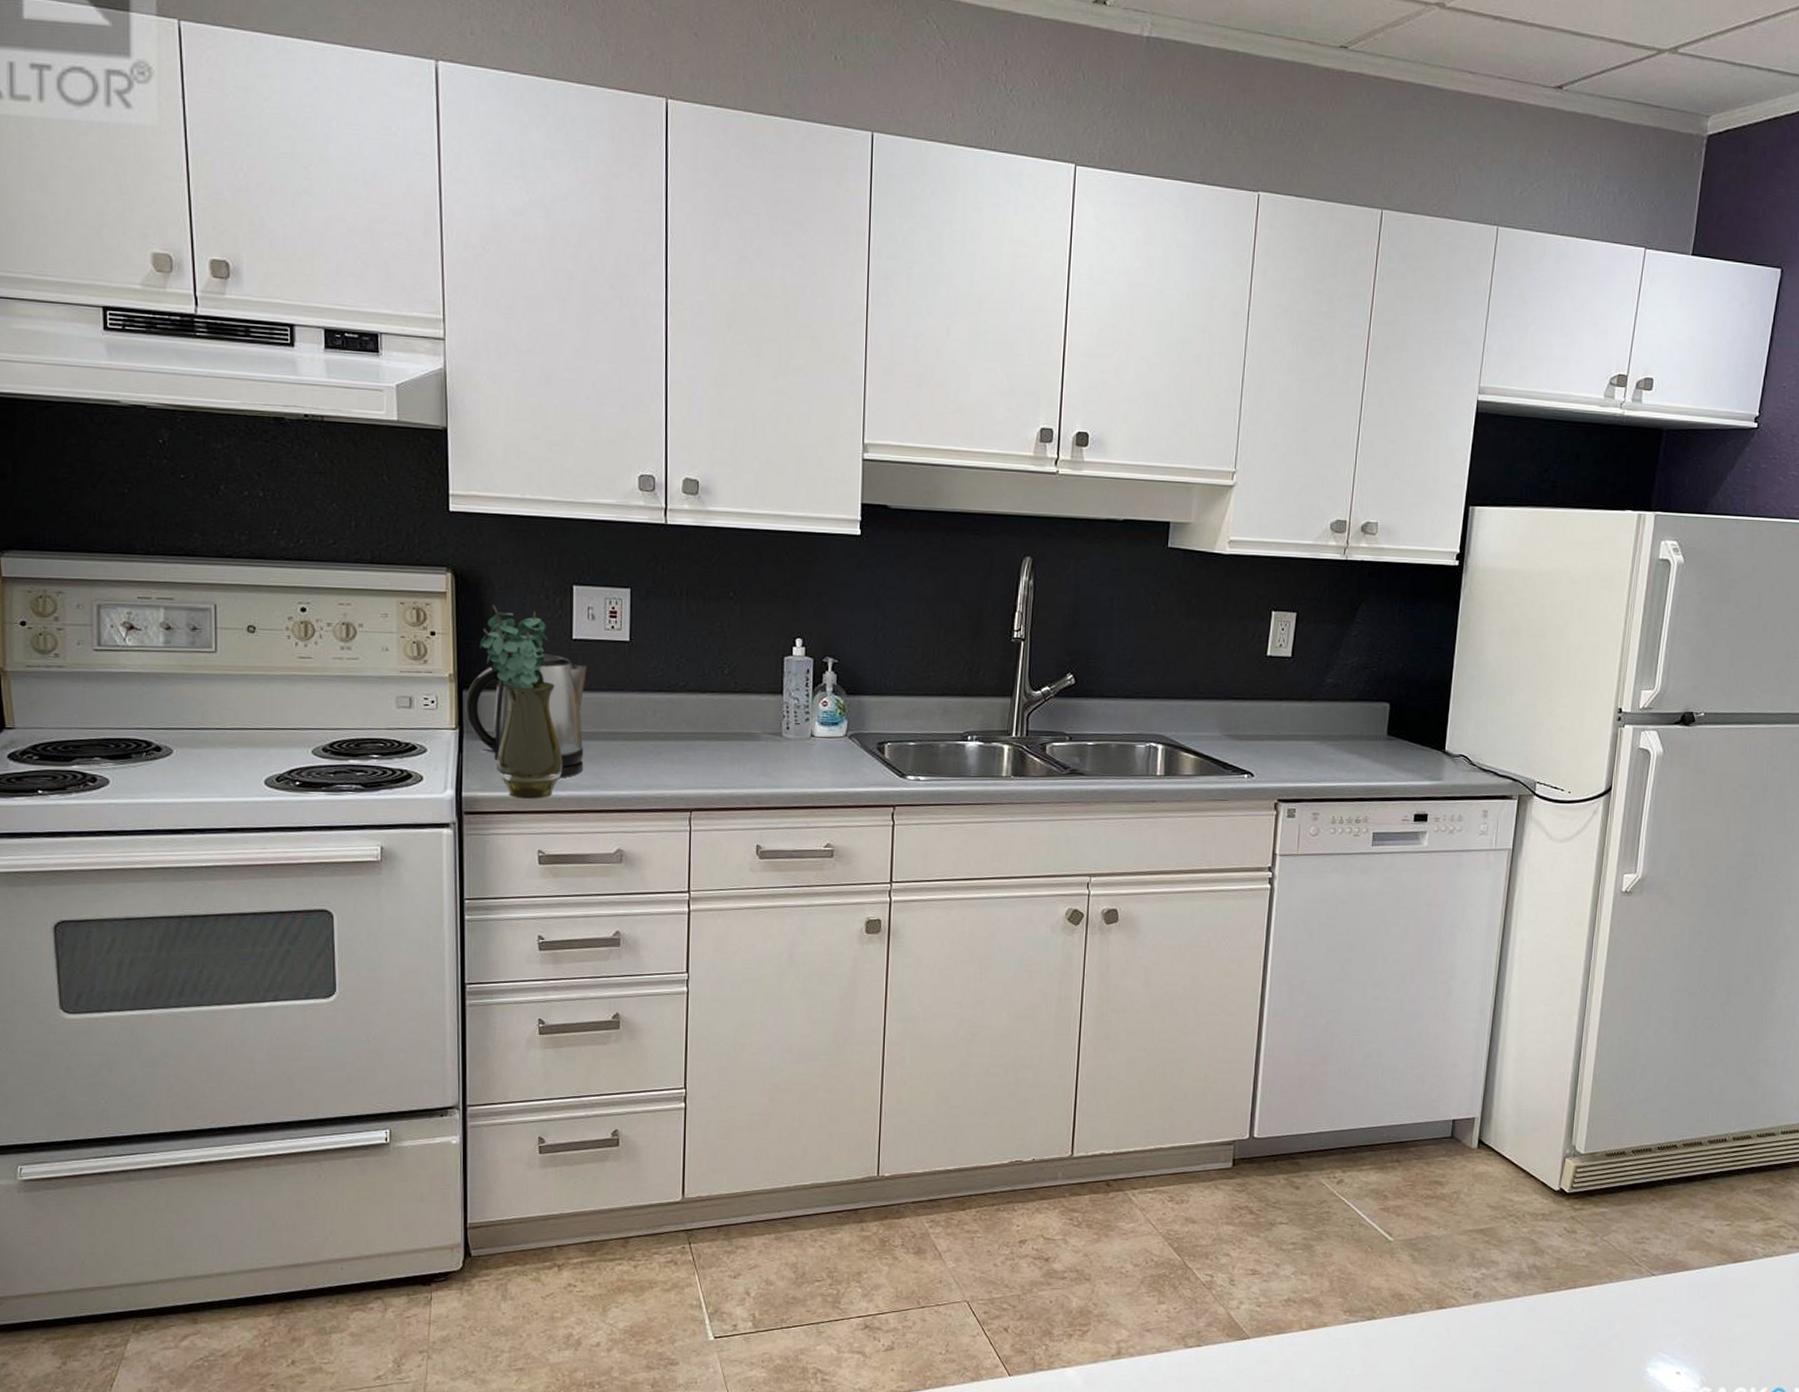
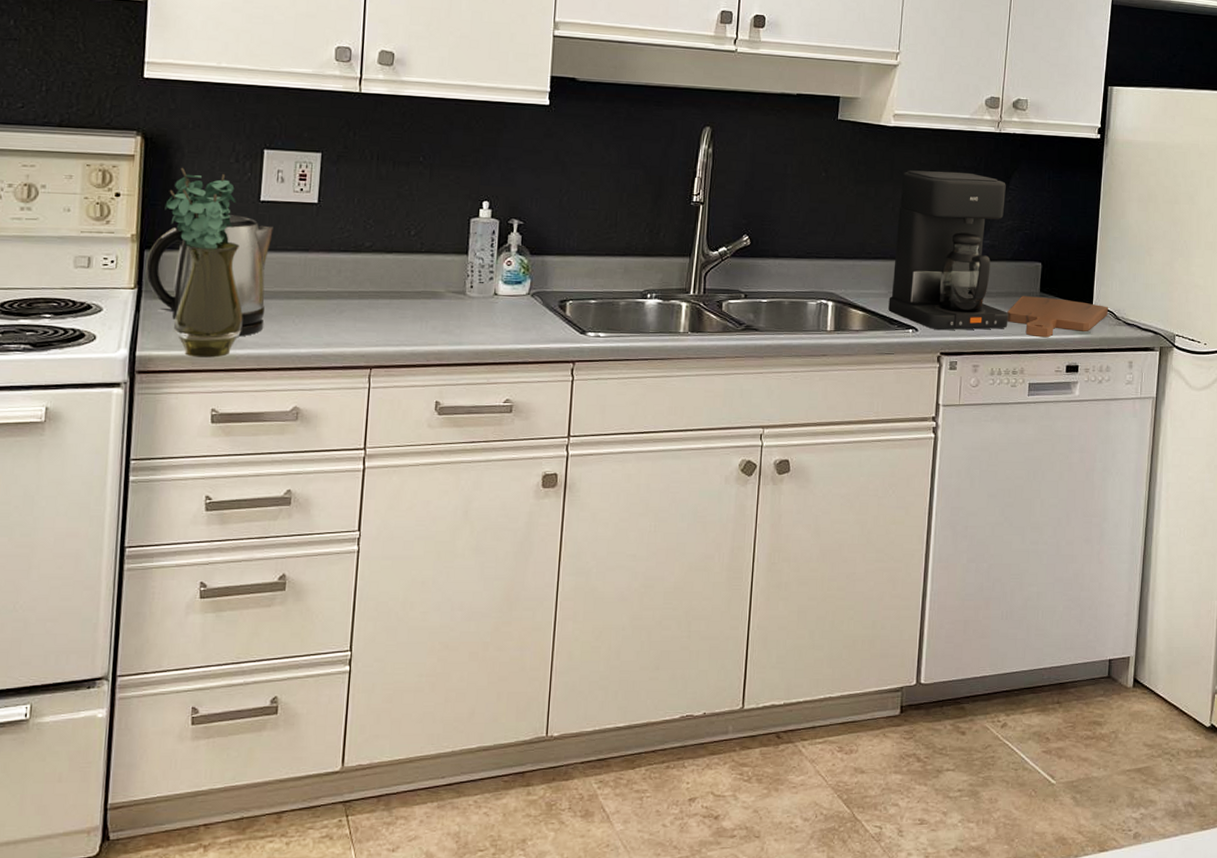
coffee maker: none [1222,602,1352,776] -> present [888,170,1008,331]
cutting board: none [1350,739,1462,784] -> present [1007,296,1108,338]

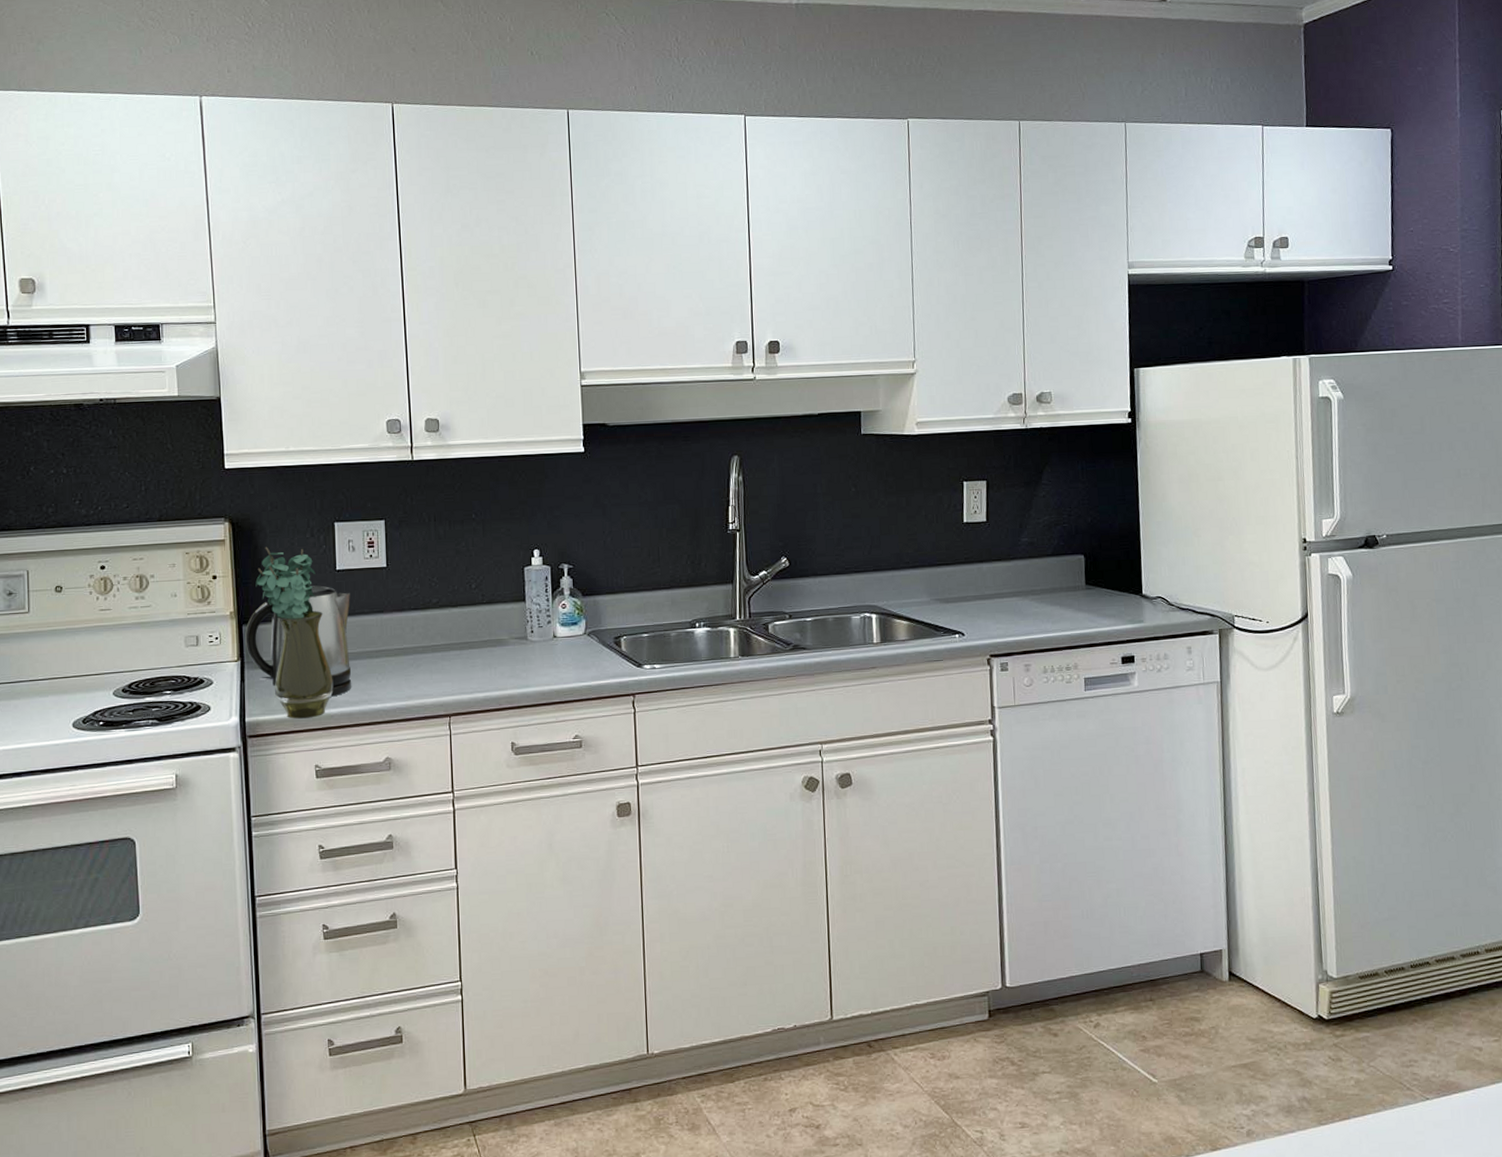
coffee maker: present [888,170,1008,331] -> none [932,472,1056,633]
cutting board: present [1007,296,1108,338] -> none [1054,589,1159,631]

